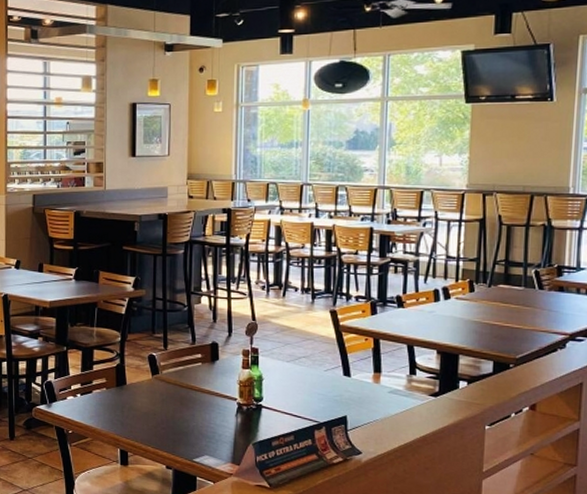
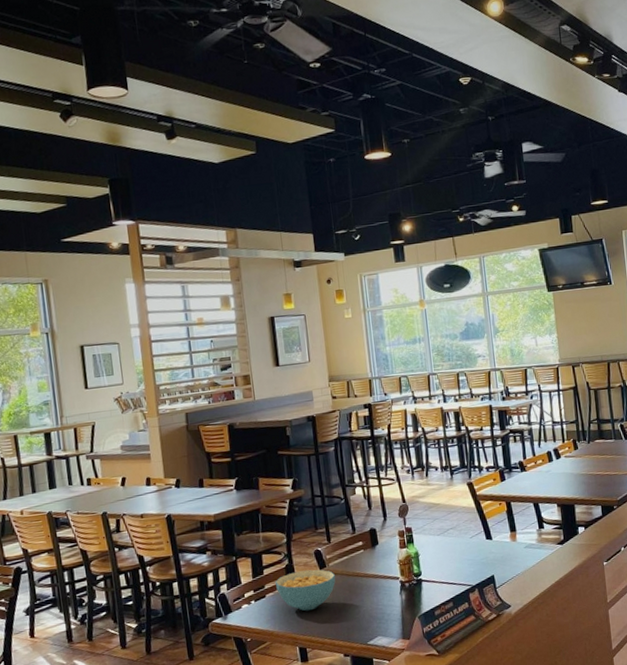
cereal bowl: none [104,373,168,415] -> present [275,569,336,611]

